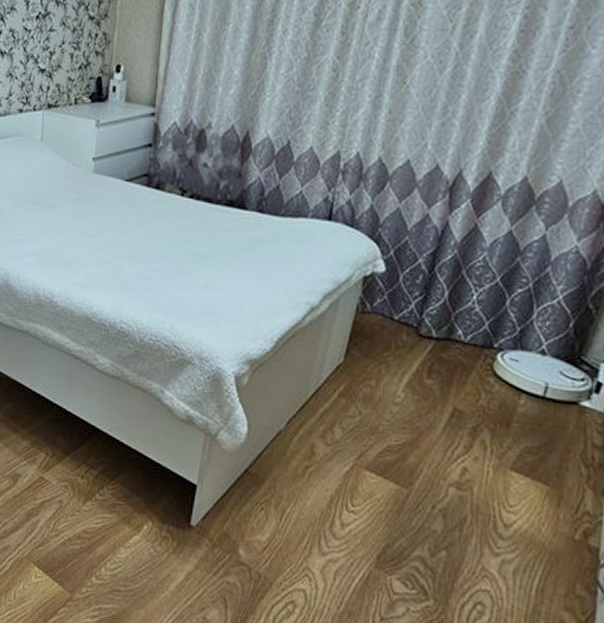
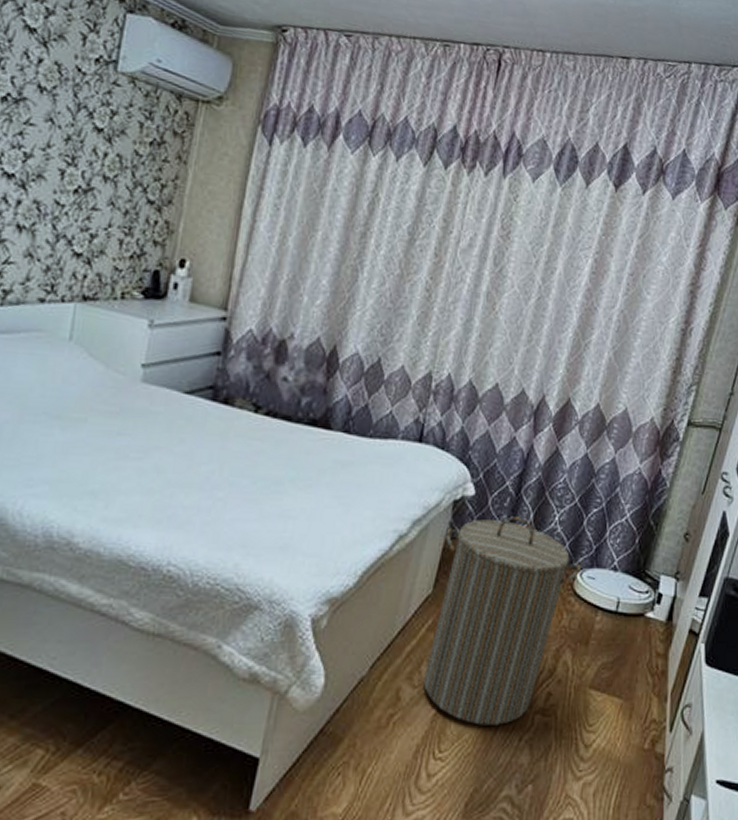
laundry hamper: none [336,293,502,491] -> present [423,516,581,725]

